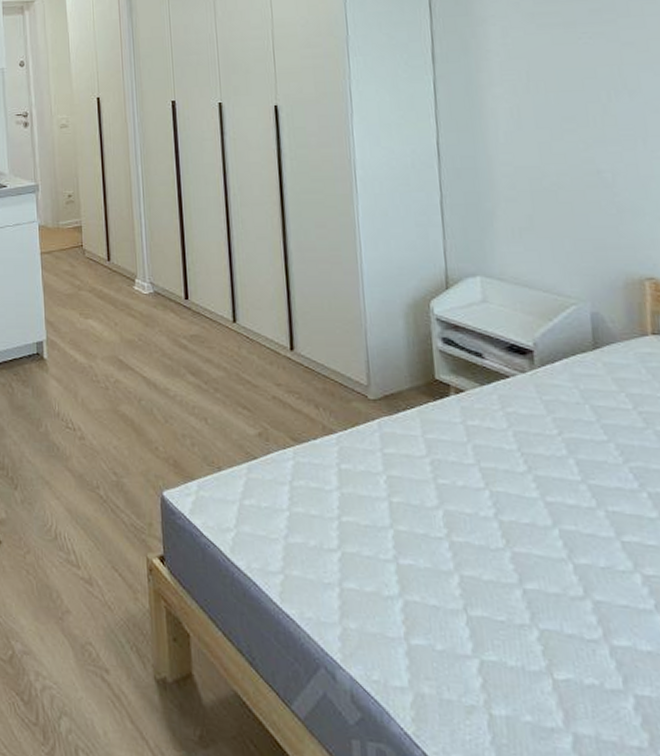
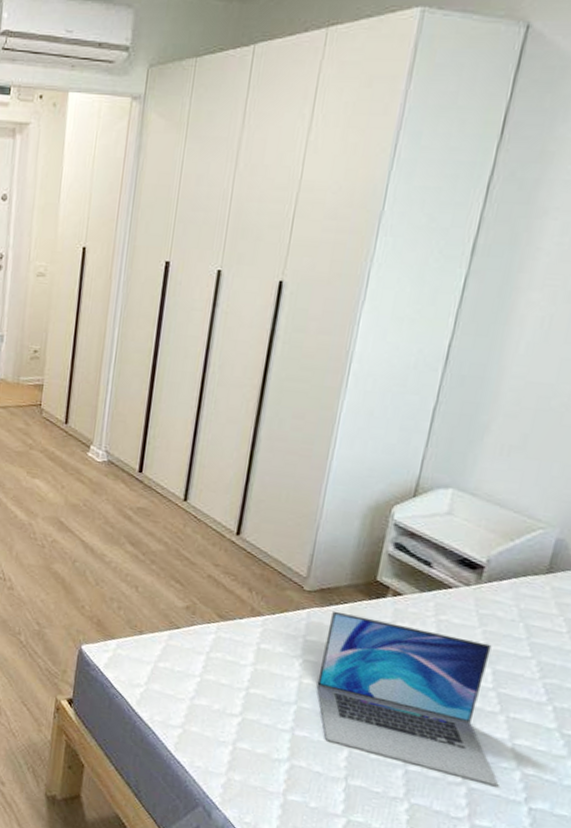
laptop: none [402,417,623,594] -> present [316,610,499,786]

